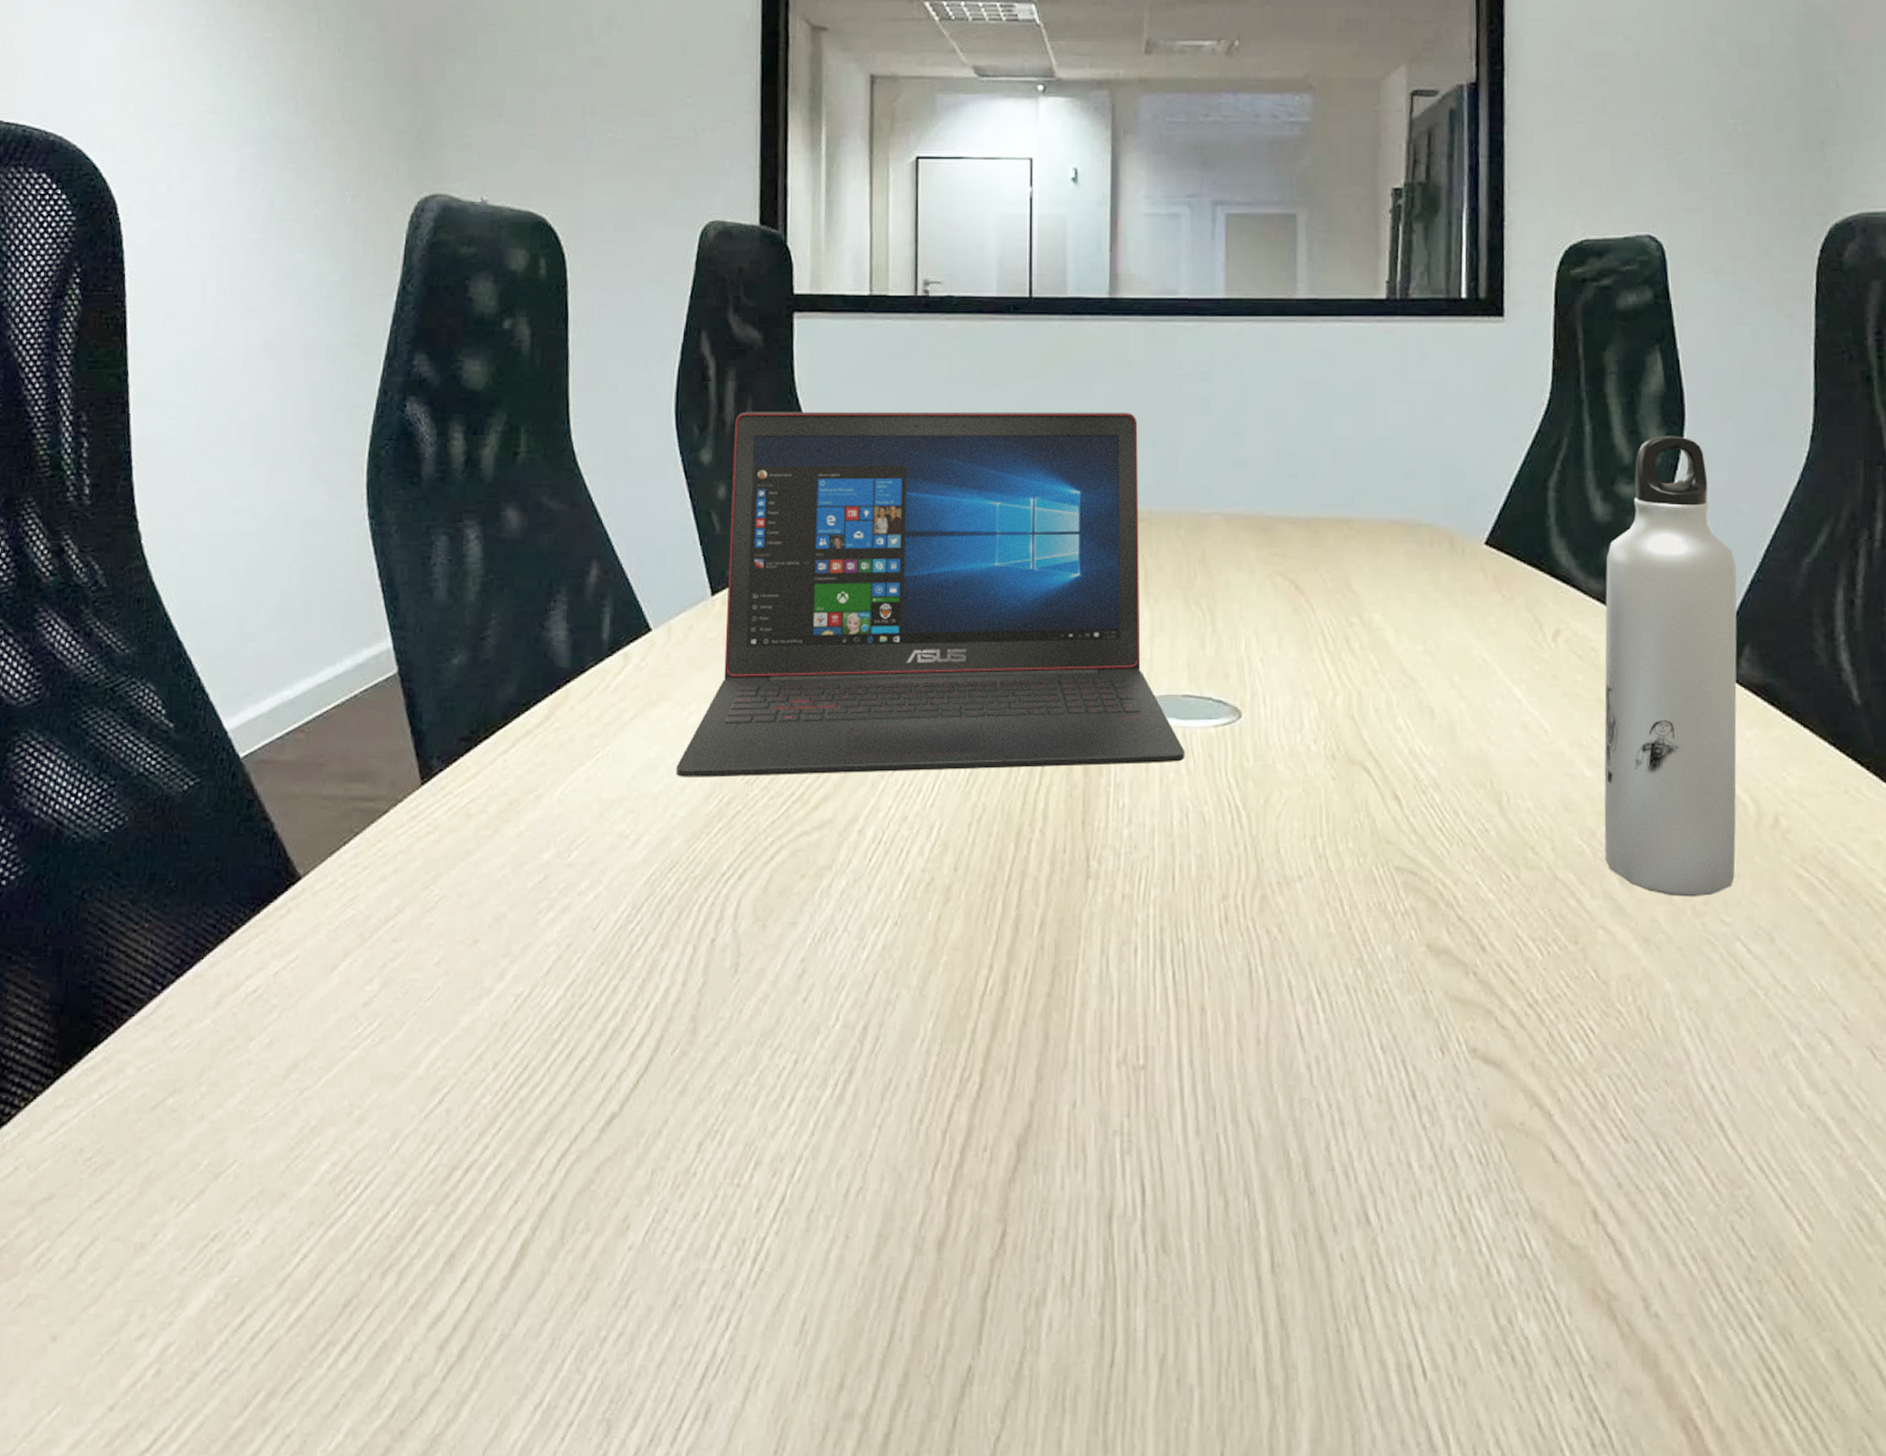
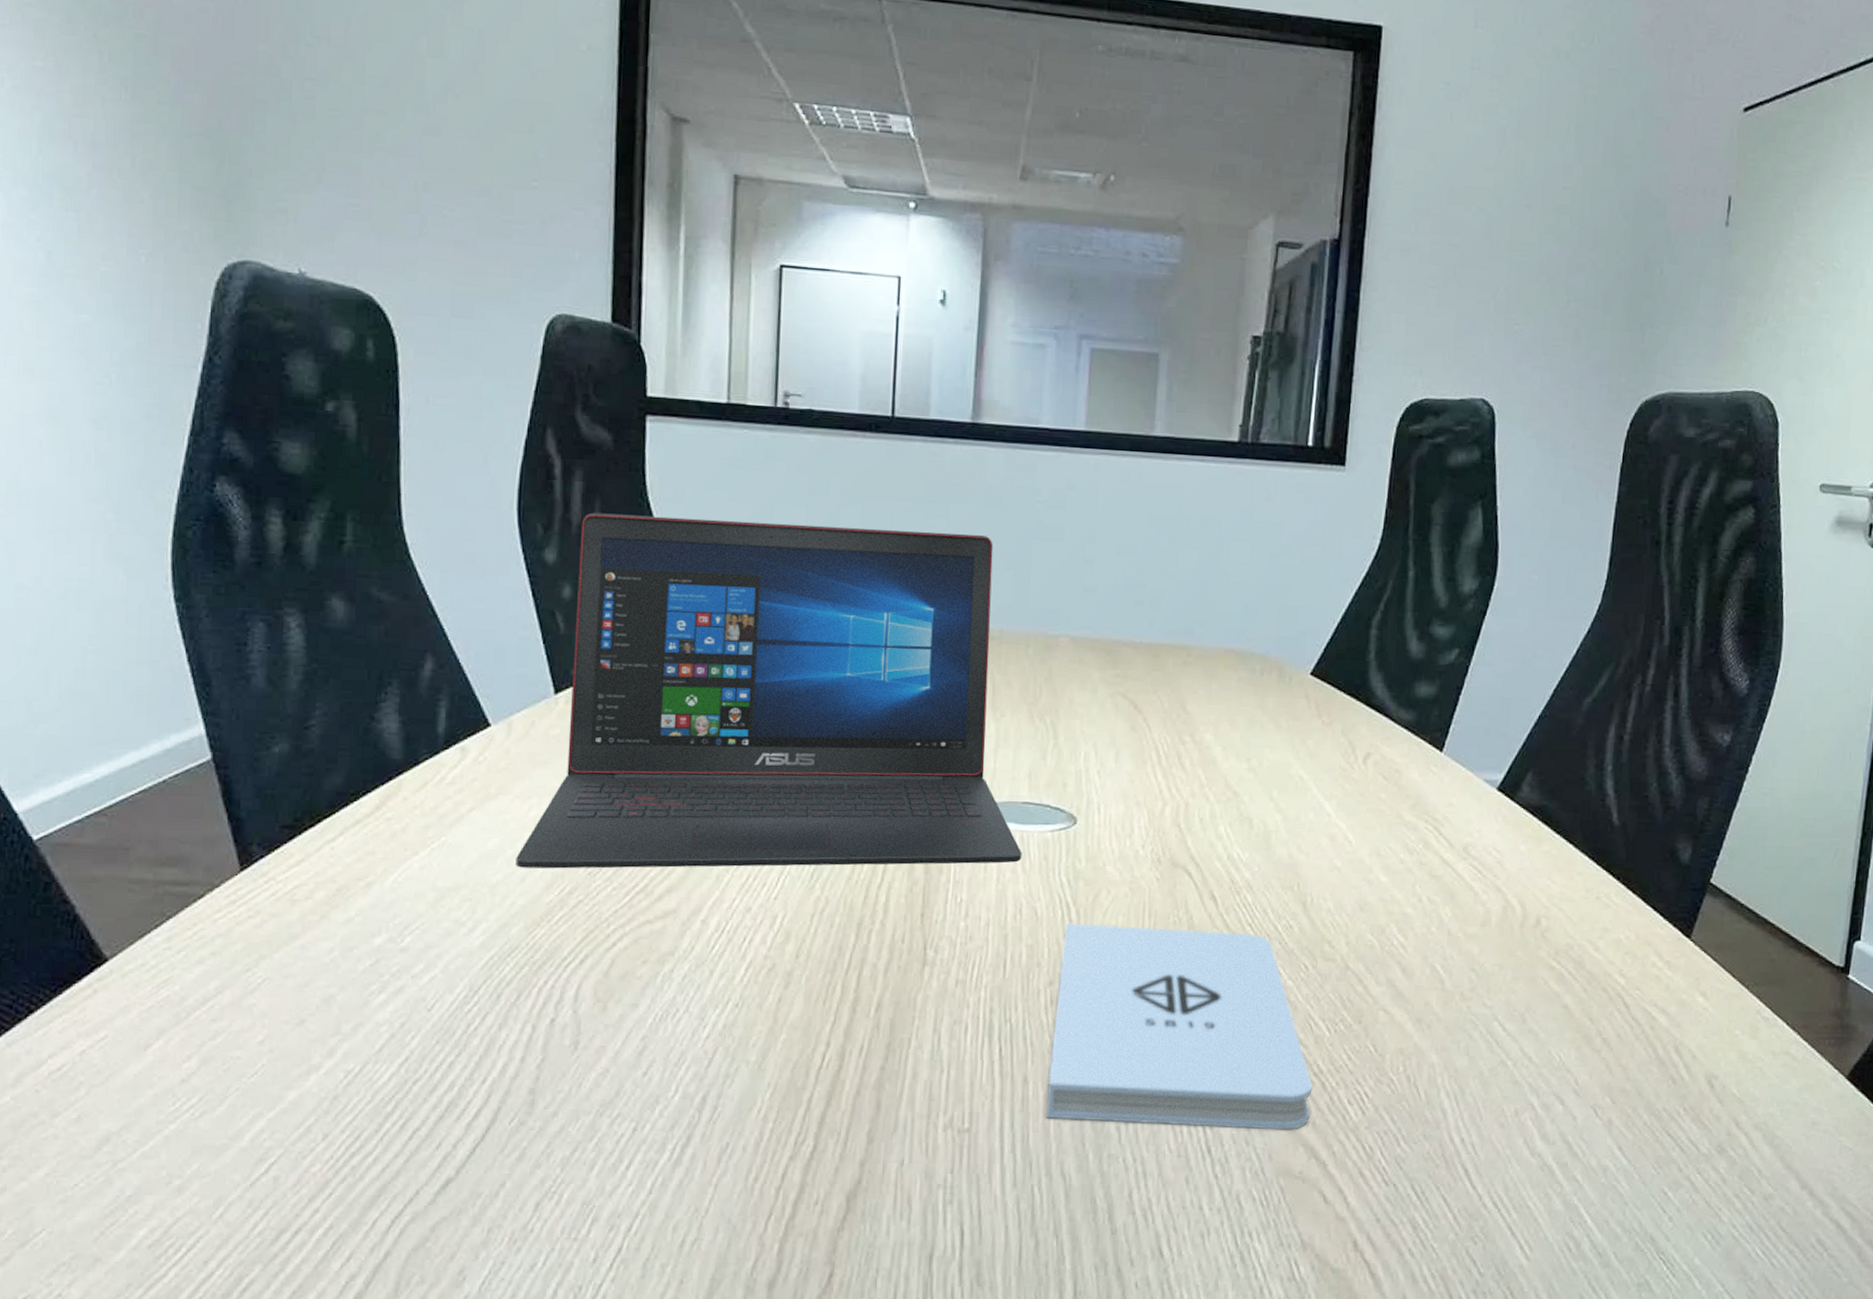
notepad: none [1226,828,1528,1072] -> present [1046,923,1313,1130]
water bottle: present [1604,436,1737,897] -> none [1391,584,1528,985]

